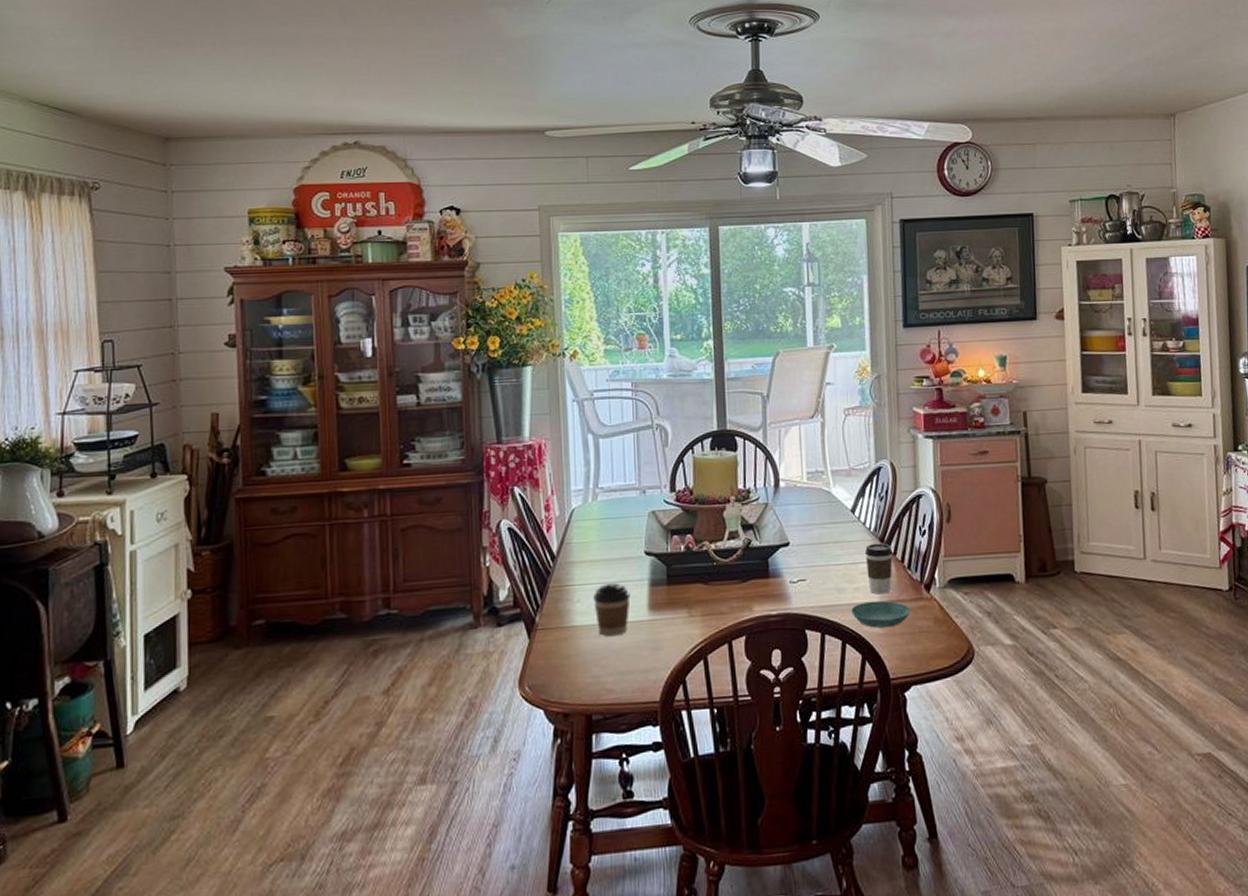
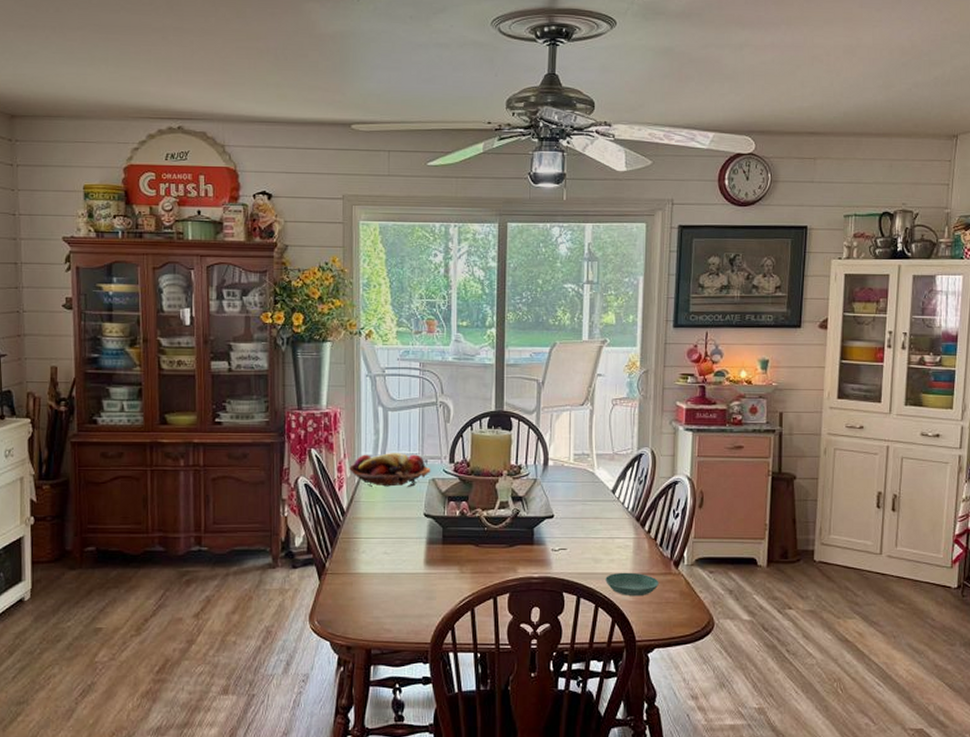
fruit basket: none [558,484,650,525] -> present [349,453,431,487]
coffee cup: present [593,583,631,636] -> none [377,539,410,584]
coffee cup: present [864,543,893,595] -> none [621,522,647,567]

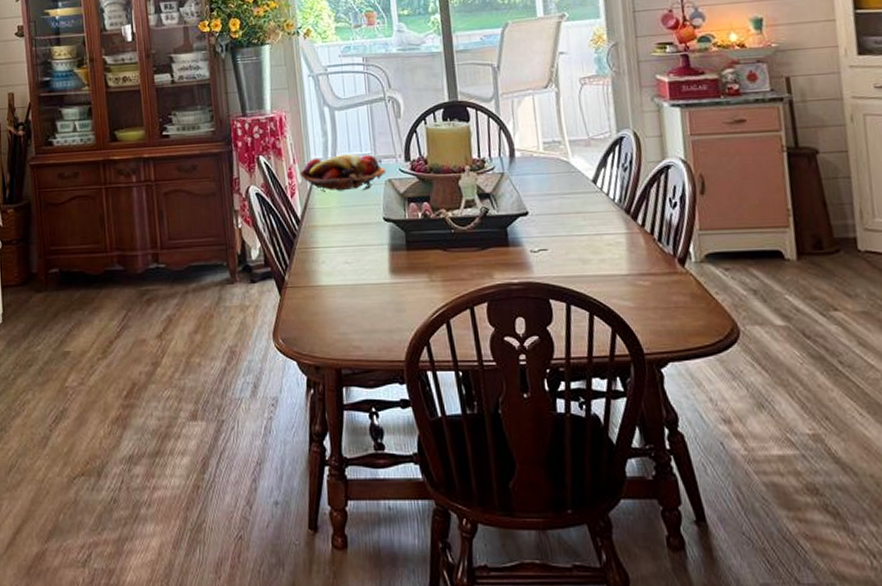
saucer: present [605,572,659,597] -> none [598,273,664,302]

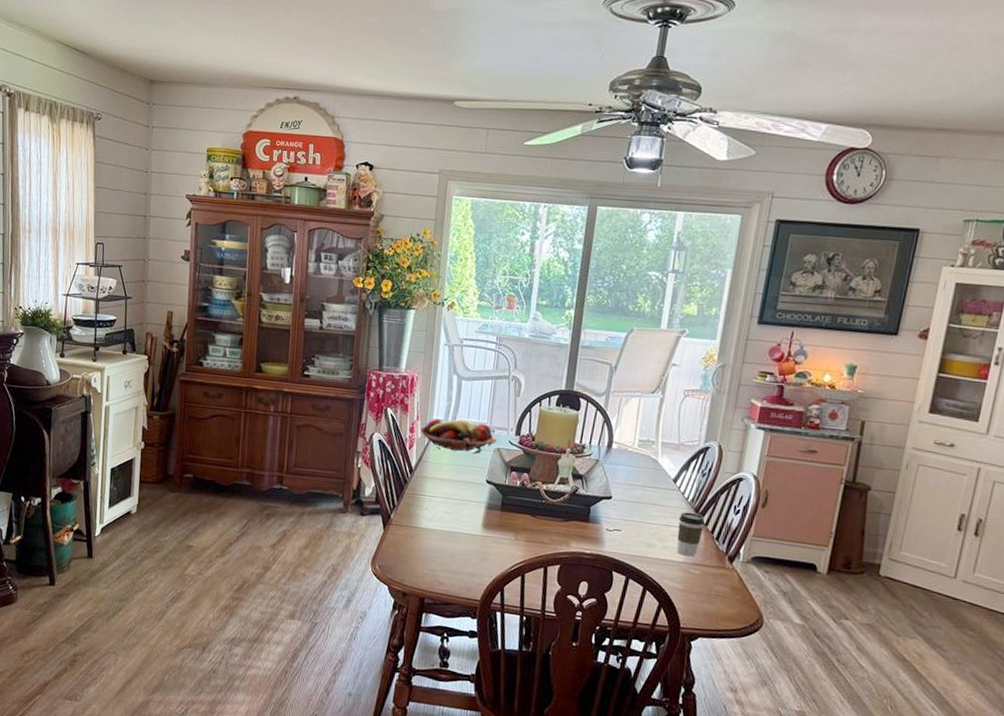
coffee cup: none [609,214,641,267] -> present [677,512,705,557]

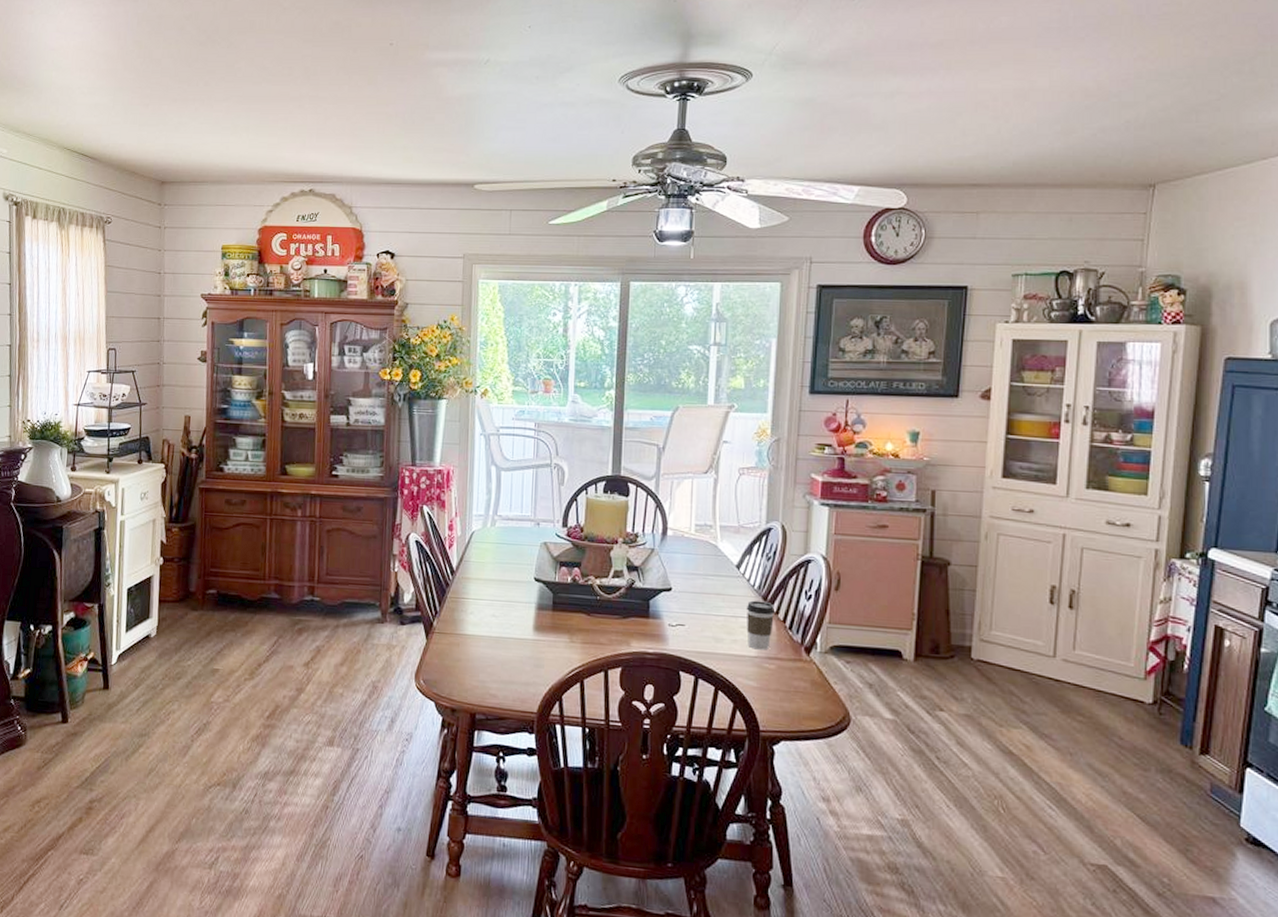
fruit basket: present [420,418,497,454] -> none [460,513,543,550]

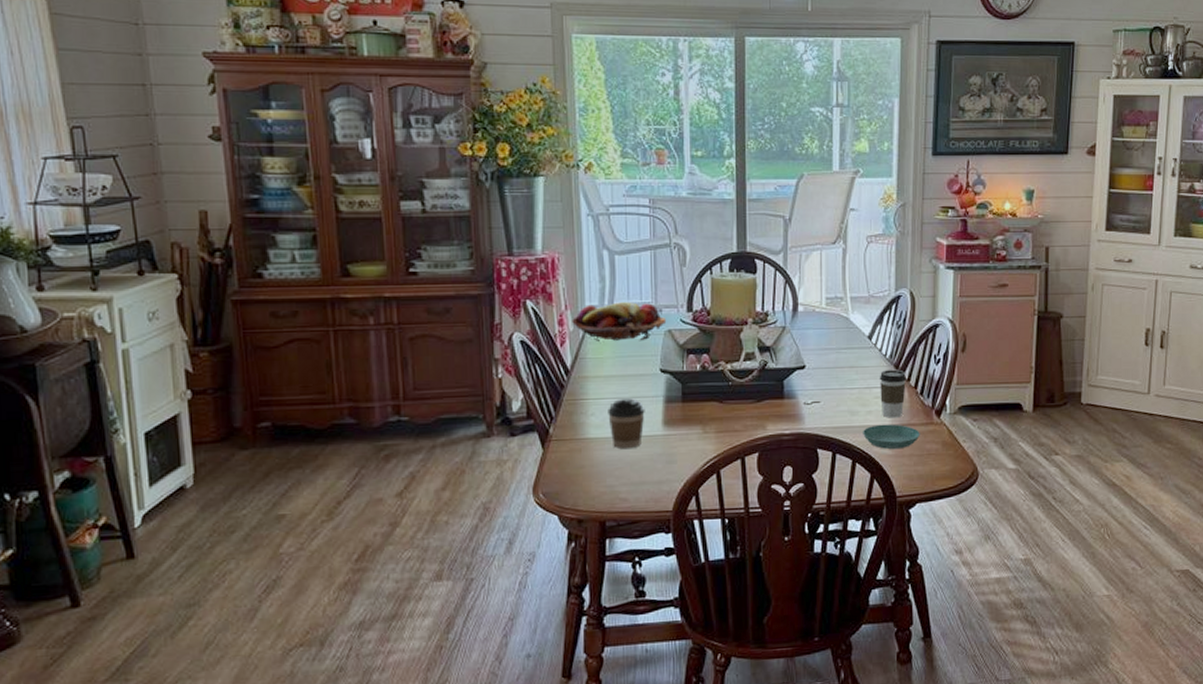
fruit basket: none [460,513,543,550] -> present [572,302,667,341]
coffee cup: none [485,601,518,648] -> present [608,398,645,448]
saucer: none [727,654,787,683] -> present [863,424,920,450]

